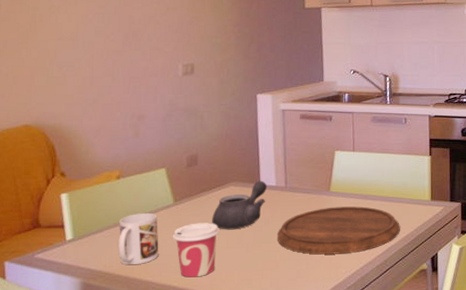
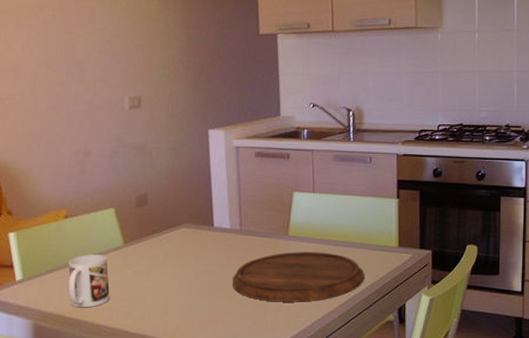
cup: present [172,223,220,278] -> none [123,266,172,322]
teapot: present [212,180,268,230] -> none [164,222,221,274]

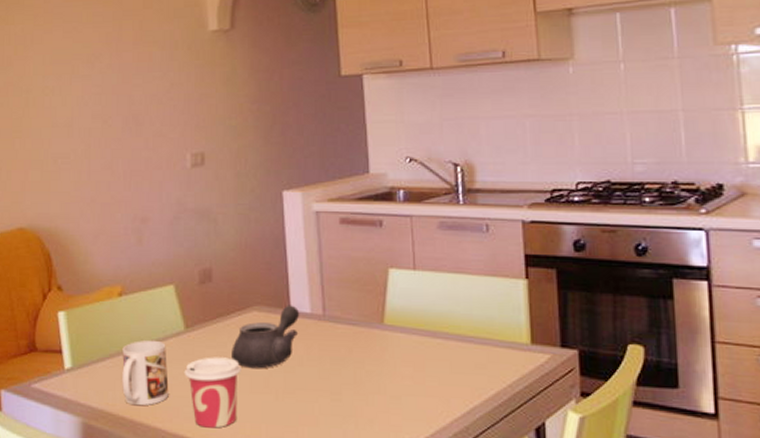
cup: none [123,266,172,322] -> present [184,357,241,428]
teapot: none [164,222,221,274] -> present [232,305,300,369]
cutting board: present [232,252,364,302] -> none [314,345,486,413]

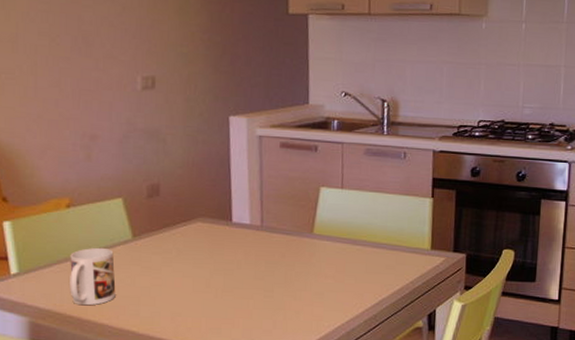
cup: present [184,357,241,428] -> none [130,262,185,323]
teapot: present [232,305,300,369] -> none [176,217,241,272]

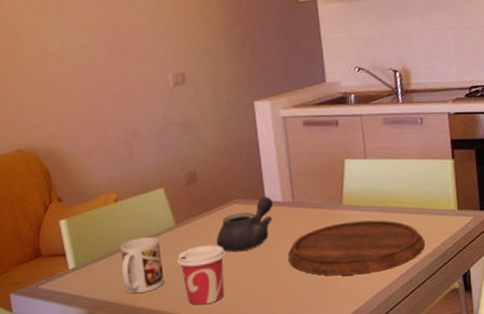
cup: none [130,262,185,323] -> present [176,245,226,305]
teapot: none [176,217,241,272] -> present [217,196,274,252]
cutting board: none [250,251,393,306] -> present [287,220,425,276]

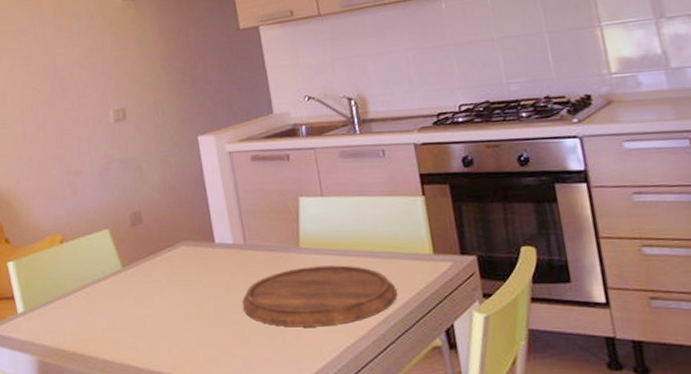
mug: present [120,236,164,294] -> none [68,280,113,341]
cup: present [176,245,226,305] -> none [124,290,176,356]
teapot: present [217,196,274,252] -> none [165,238,224,299]

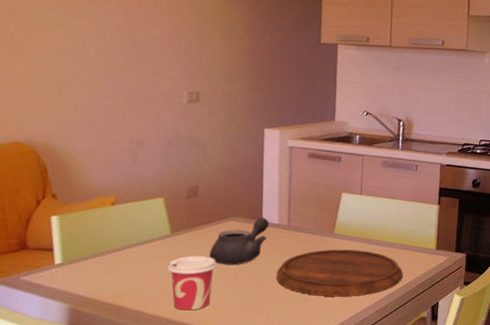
cup: none [124,290,176,356] -> present [167,255,217,311]
teapot: none [165,238,224,299] -> present [209,217,270,266]

